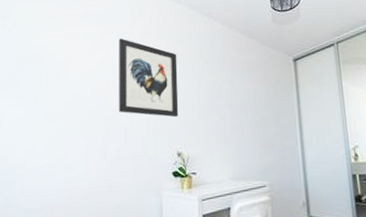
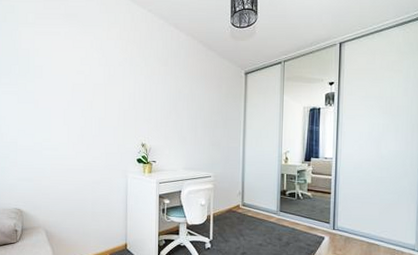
wall art: present [118,38,179,118] -> none [94,40,146,114]

